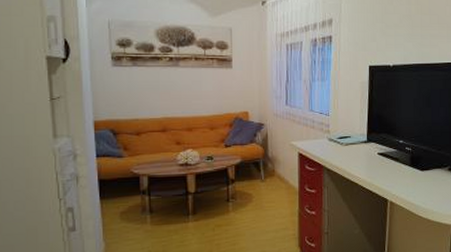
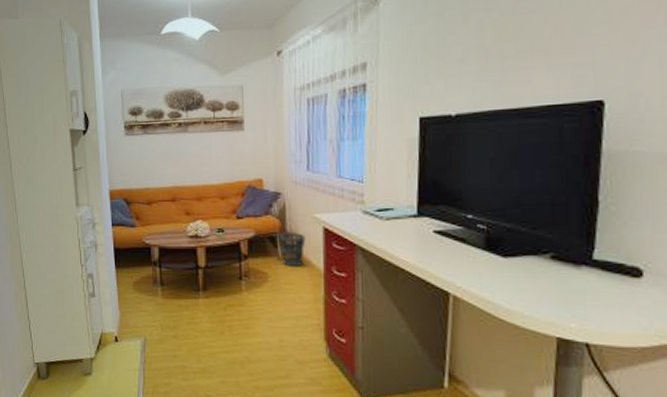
wastebasket: none [263,158,284,188] -> present [280,233,306,267]

